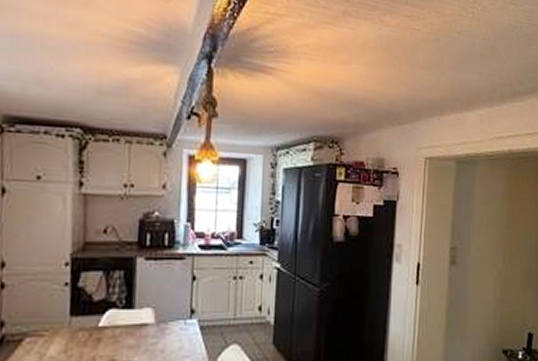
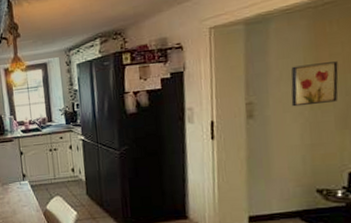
wall art: none [488,215,526,258] -> present [291,61,339,107]

